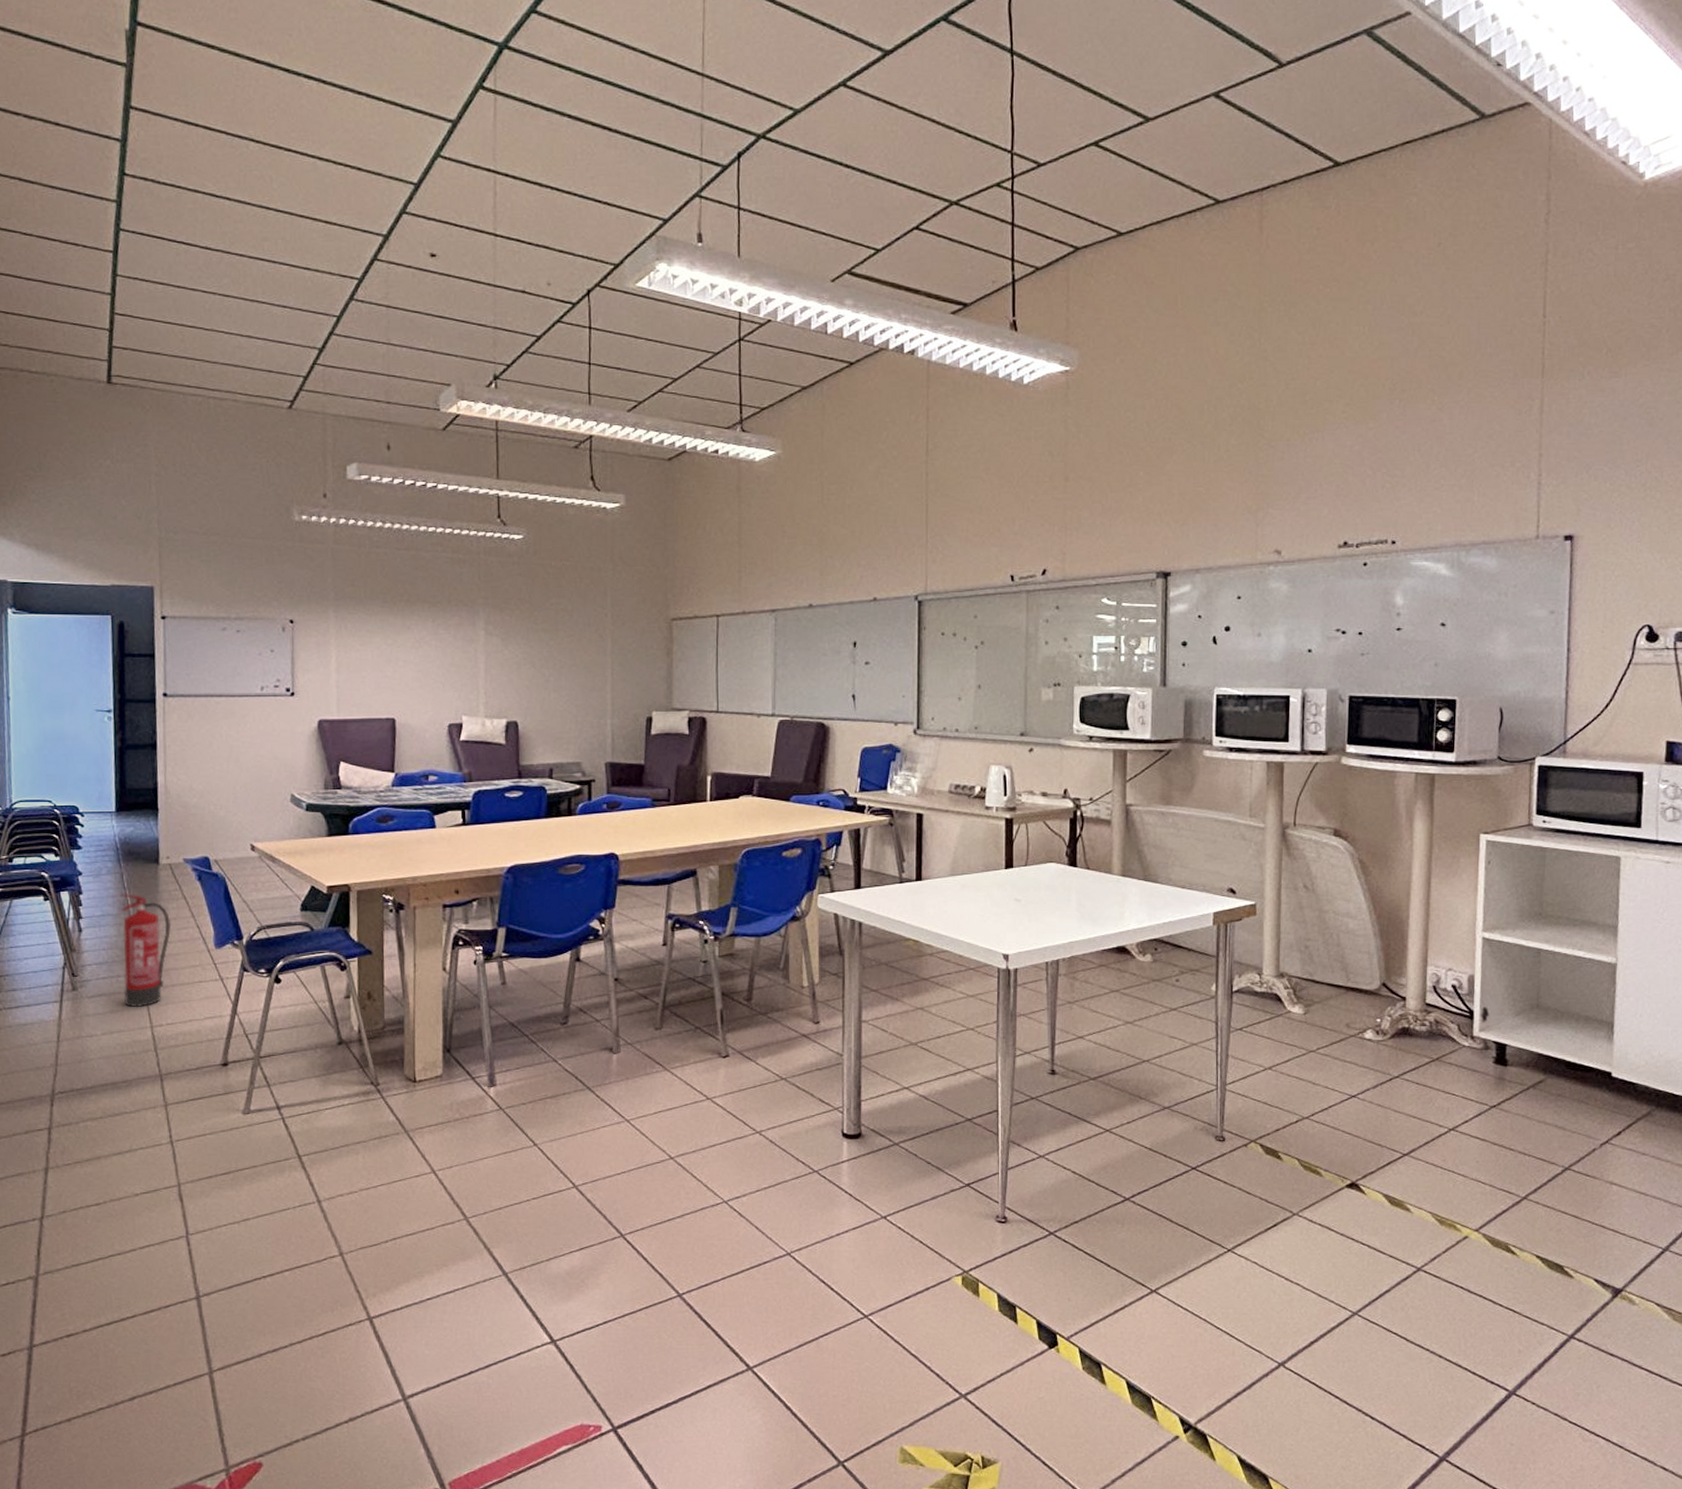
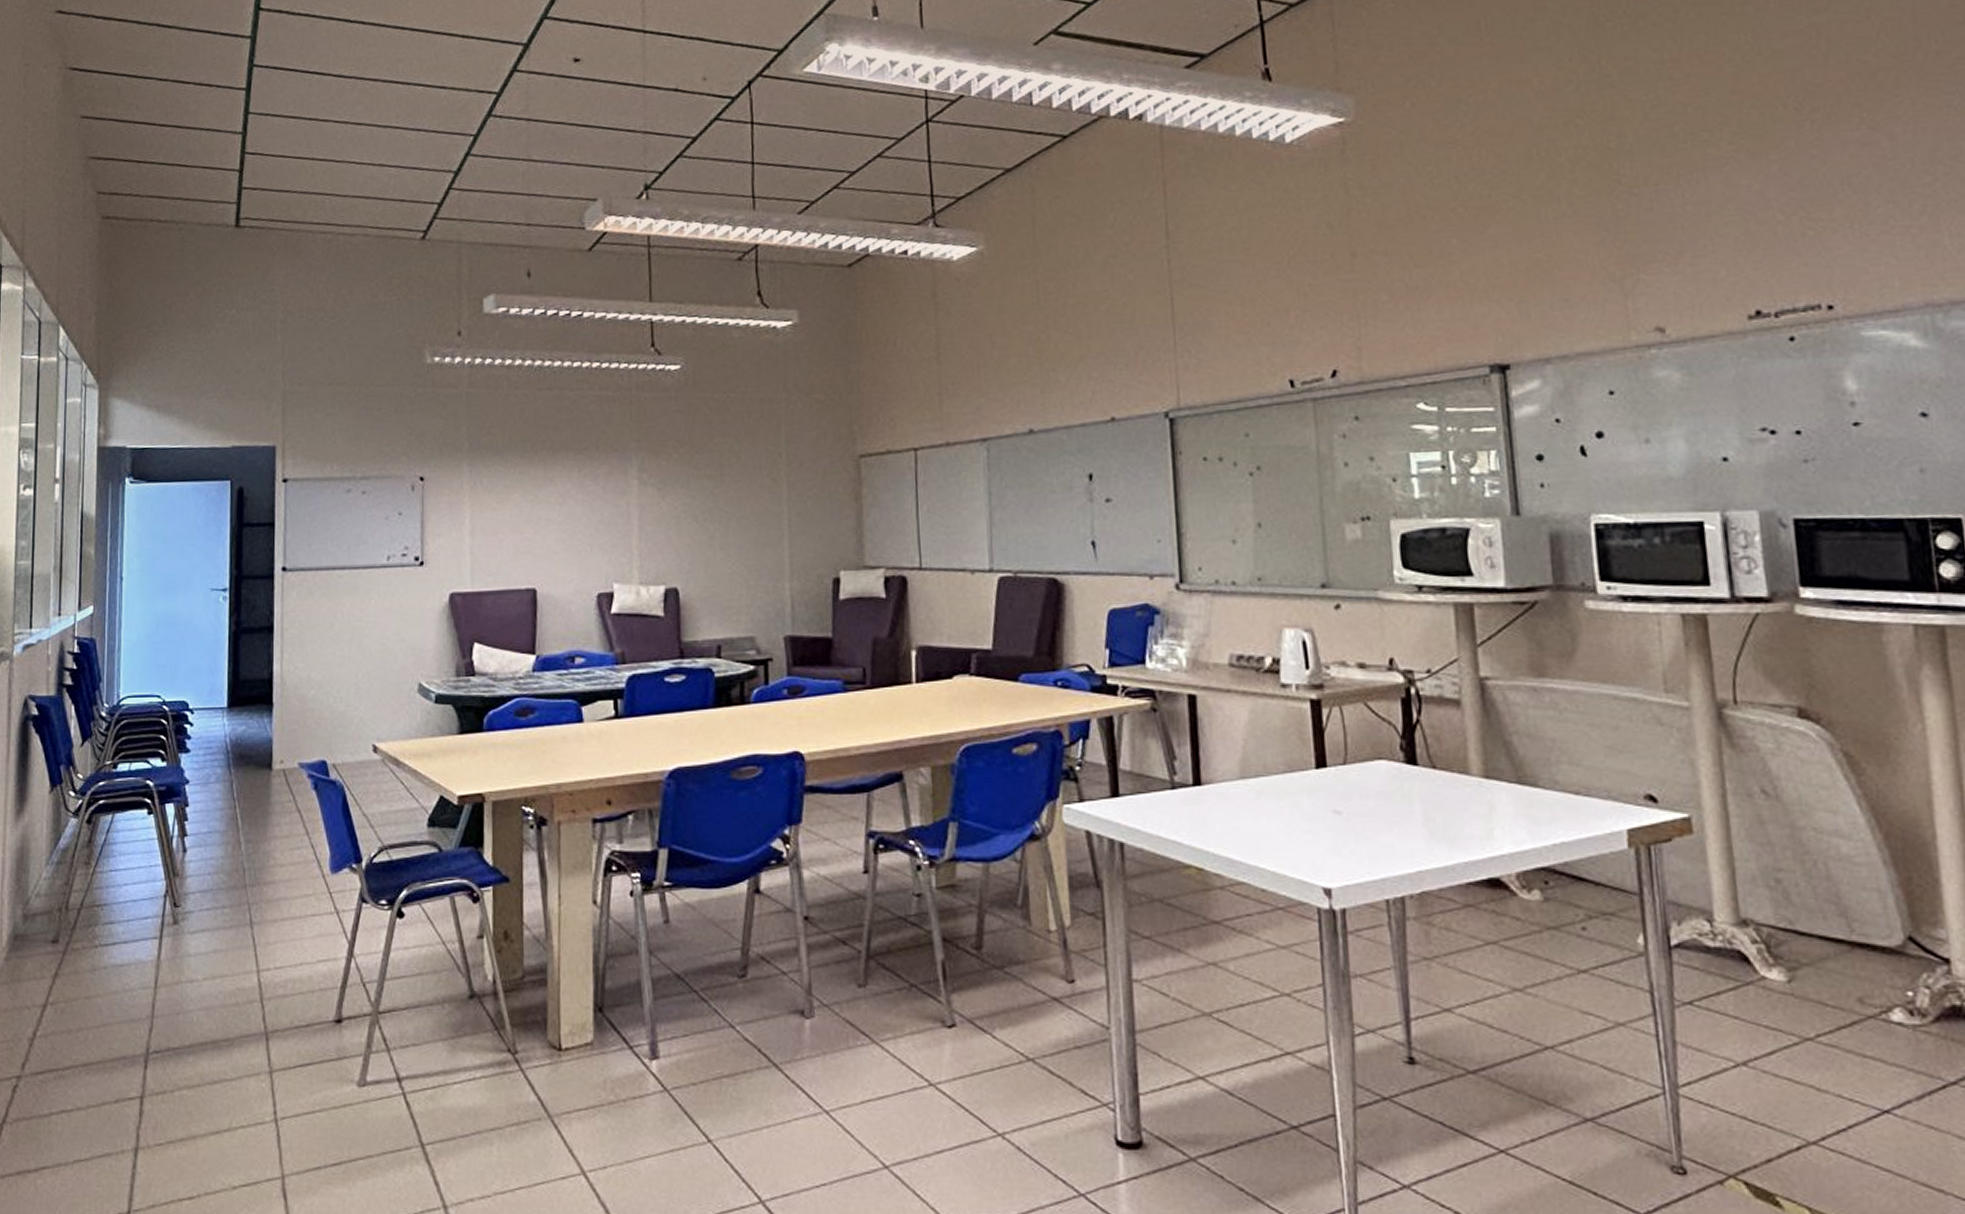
fire extinguisher: present [120,894,172,1008] -> none [228,806,284,947]

